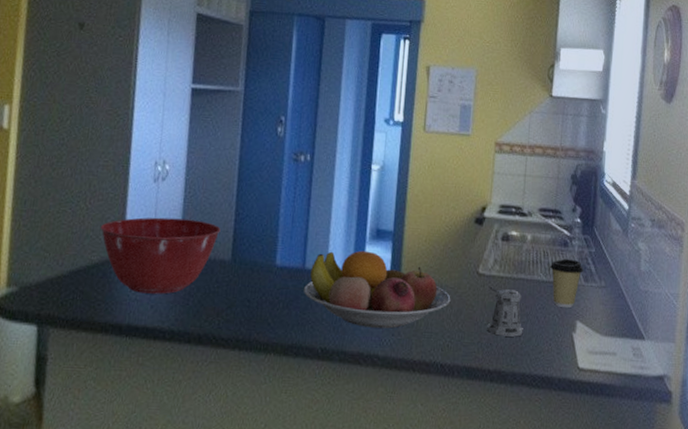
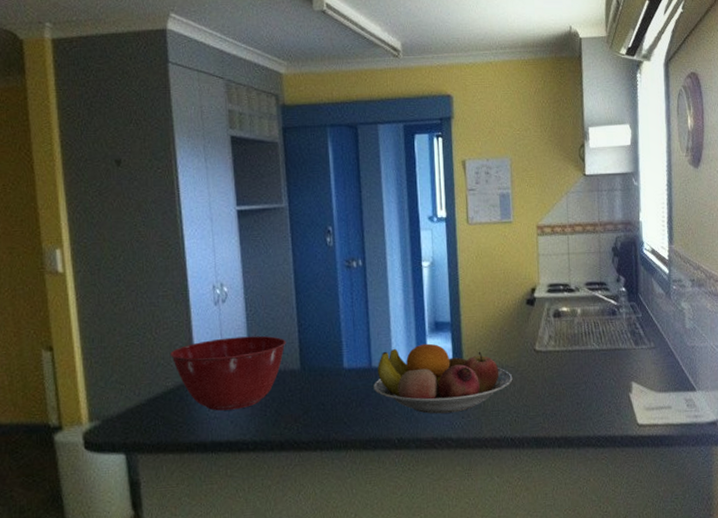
pepper shaker: present [487,287,523,337] -> none [547,361,584,405]
coffee cup: present [550,258,583,308] -> none [602,326,633,372]

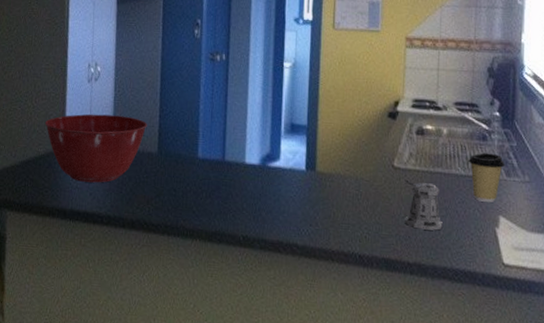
fruit bowl: present [374,343,513,414] -> none [225,144,367,219]
pepper shaker: none [547,361,584,405] -> present [405,180,443,231]
coffee cup: none [602,326,633,372] -> present [469,152,504,203]

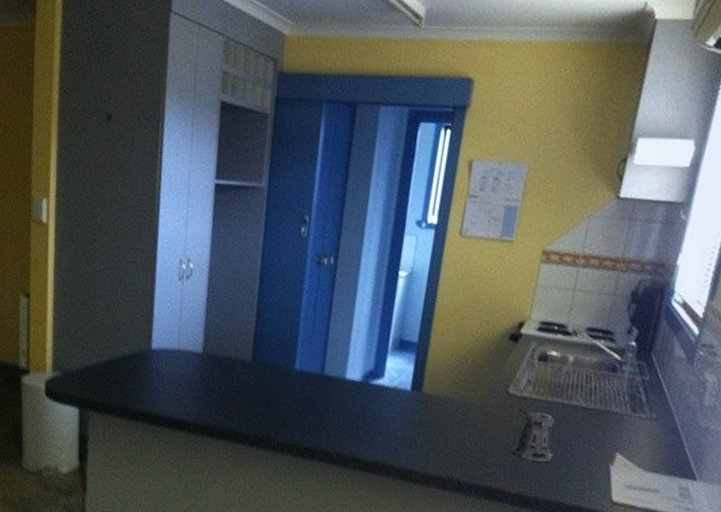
mixing bowl: present [44,114,147,183] -> none [130,314,242,389]
coffee cup: present [469,152,504,203] -> none [591,384,632,438]

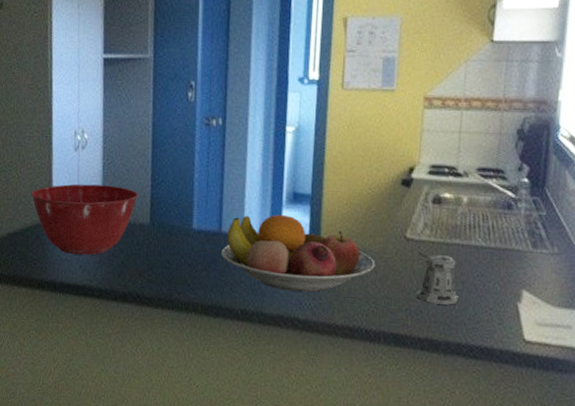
mixing bowl: none [130,314,242,389] -> present [30,184,139,255]
fruit bowl: none [321,359,475,441] -> present [221,214,376,293]

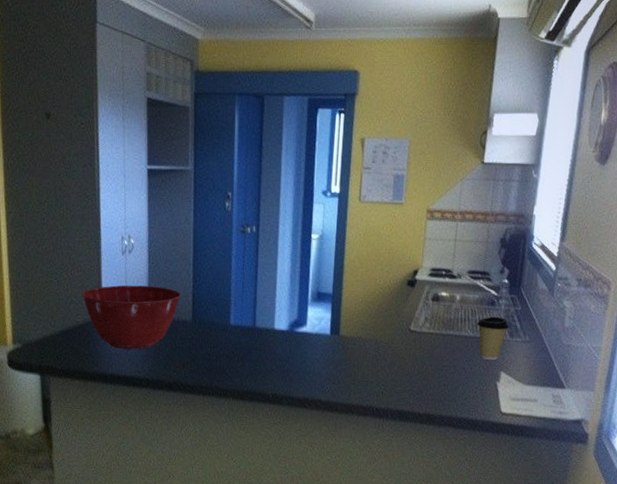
fruit bowl: present [221,214,376,293] -> none [255,311,385,378]
pepper shaker: present [416,252,459,305] -> none [417,342,451,385]
coffee cup: none [490,222,531,277] -> present [477,316,509,361]

